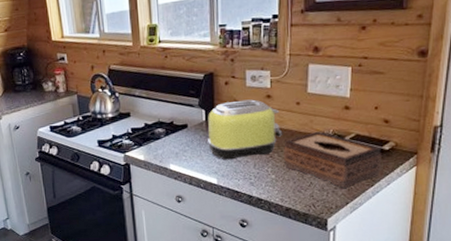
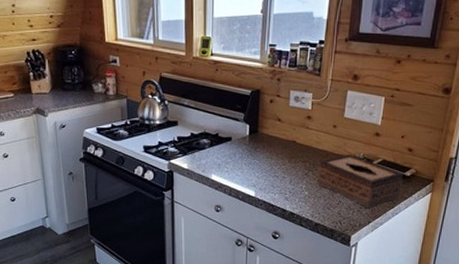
toaster: present [208,99,283,160] -> none [249,119,319,175]

